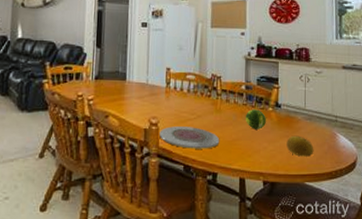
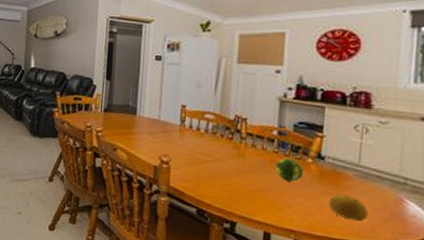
plate: present [159,126,220,149] -> none [171,166,242,195]

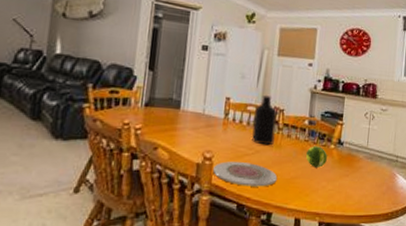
plate: none [171,166,242,195] -> present [213,161,278,187]
bottle: none [210,102,239,154] -> present [251,94,277,146]
fruit: present [329,194,369,222] -> none [345,175,373,197]

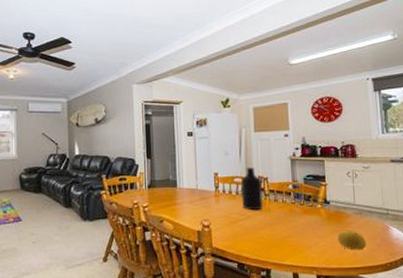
plate: present [213,161,278,187] -> none [212,227,271,248]
fruit: present [306,146,327,168] -> none [295,207,316,226]
fruit: none [345,175,373,197] -> present [338,230,367,250]

